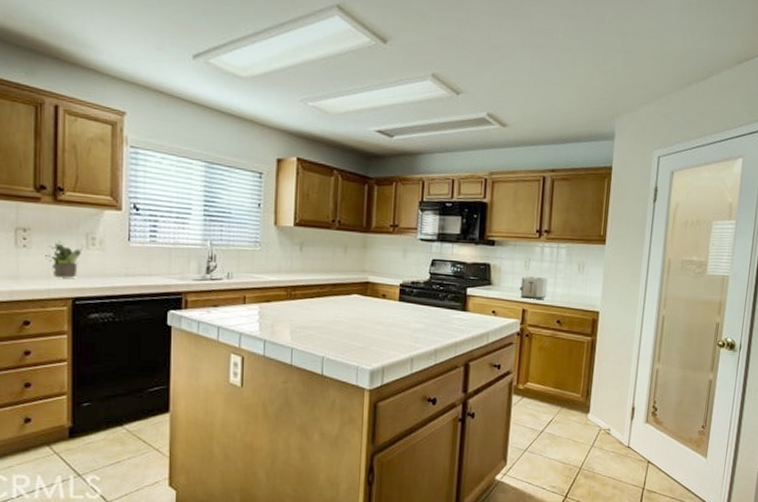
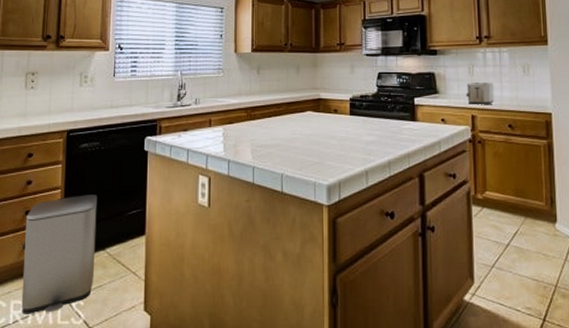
pedal bin: none [25,368,112,489] -> present [21,195,97,314]
potted plant: present [45,240,84,279] -> none [48,81,78,114]

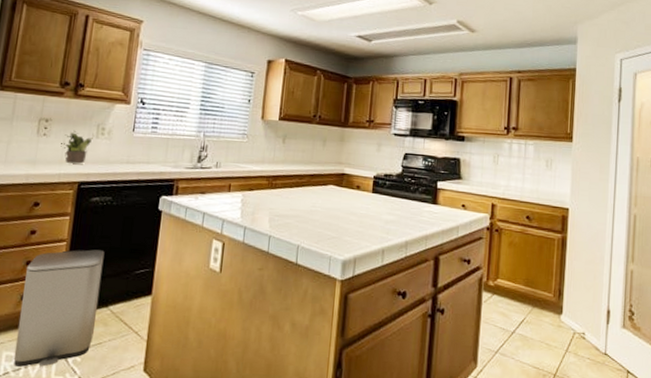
potted plant: none [48,81,78,114] -> present [61,130,95,165]
toaster: present [466,82,495,105] -> none [488,172,517,195]

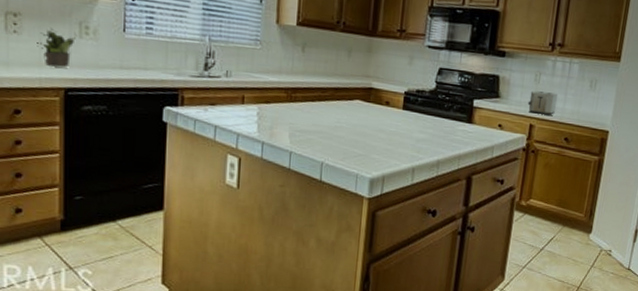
pedal bin: present [13,249,105,367] -> none [16,162,105,280]
toaster: none [488,172,517,195] -> present [527,91,559,116]

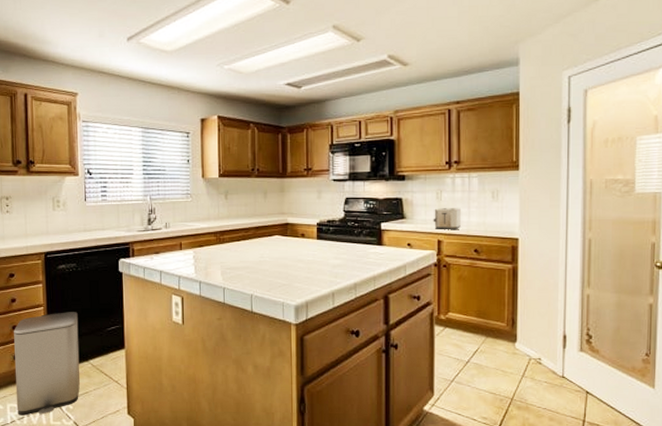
pedal bin: none [16,162,105,280] -> present [14,312,80,416]
potted plant: present [37,27,77,68] -> none [23,205,52,237]

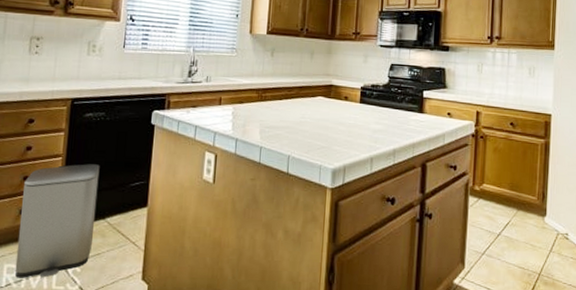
toaster: present [433,208,462,230] -> none [473,80,501,103]

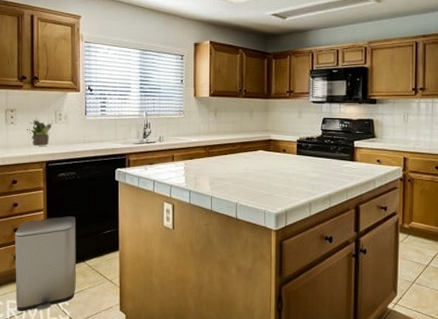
potted plant: none [53,48,86,82] -> present [27,117,54,147]

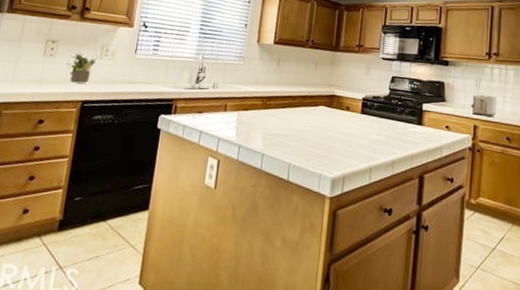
pedal bin: present [15,216,77,311] -> none [13,165,105,279]
toaster: none [400,129,425,149] -> present [471,95,498,117]

